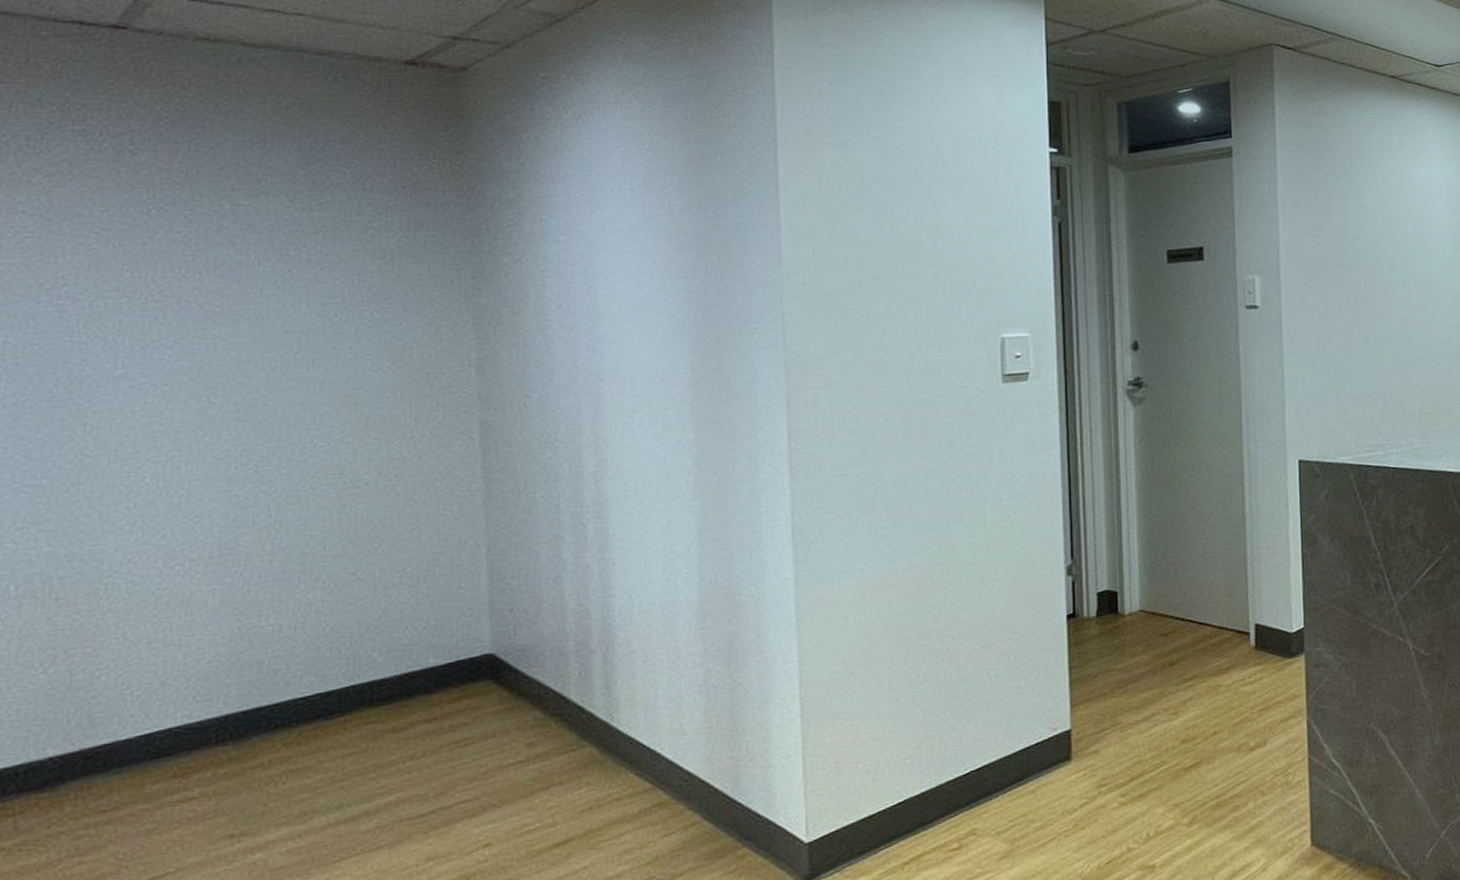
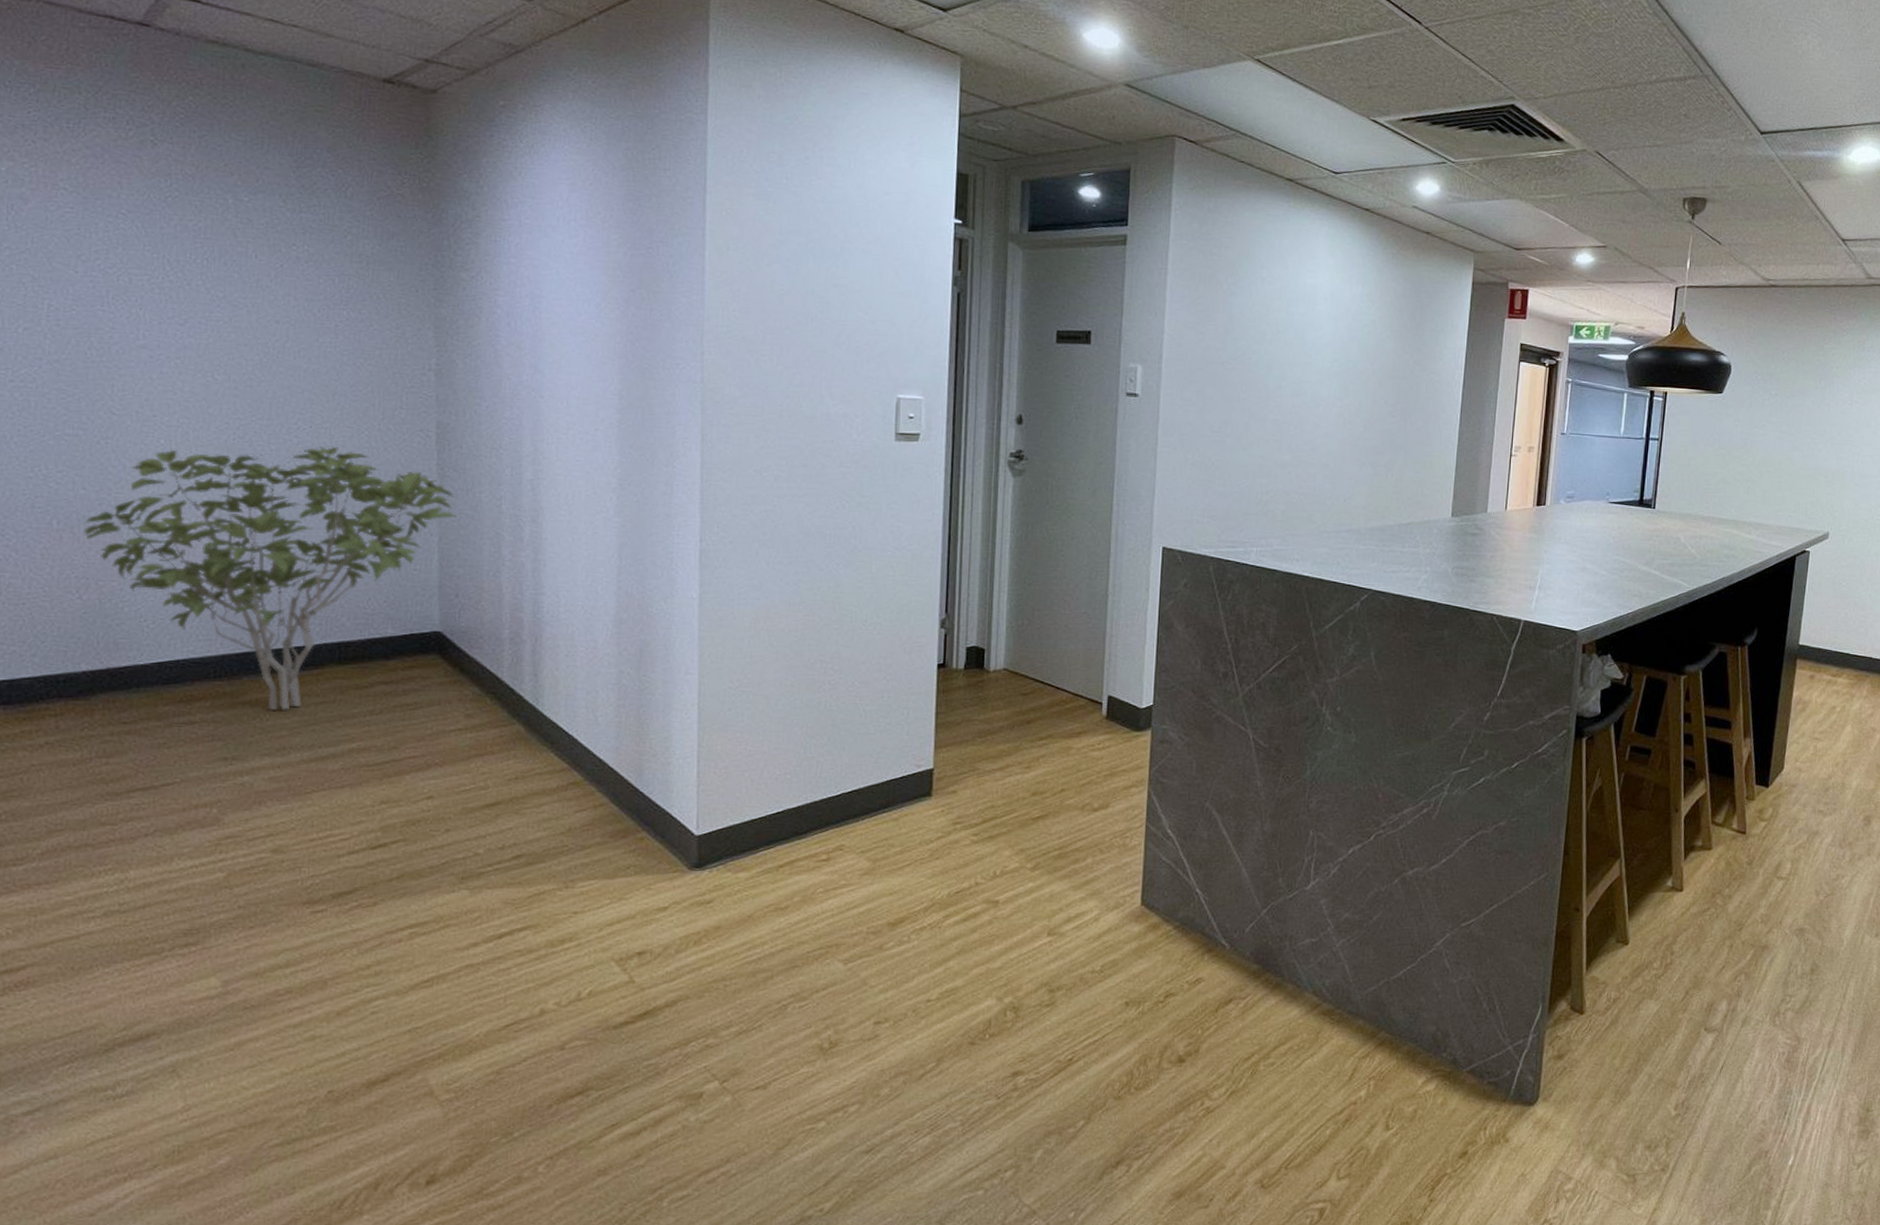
shrub: none [49,462,507,771] -> present [84,446,456,710]

